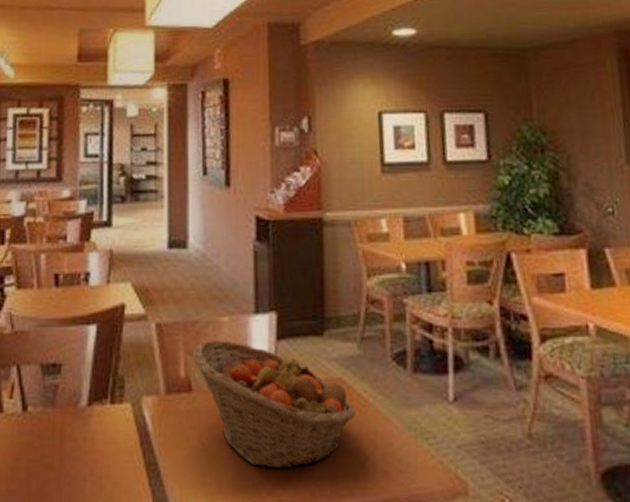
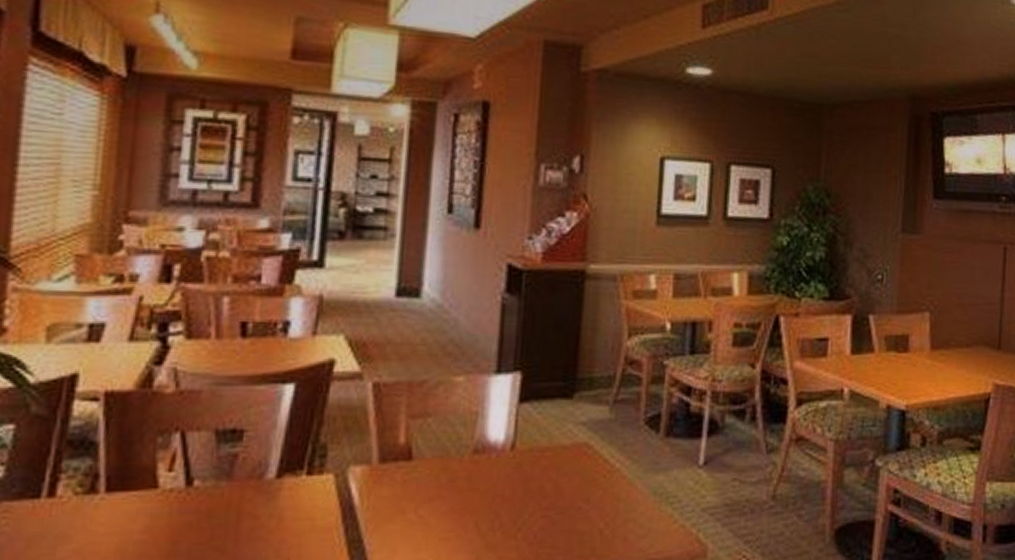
fruit basket: present [191,340,355,469] -> none [414,402,599,540]

